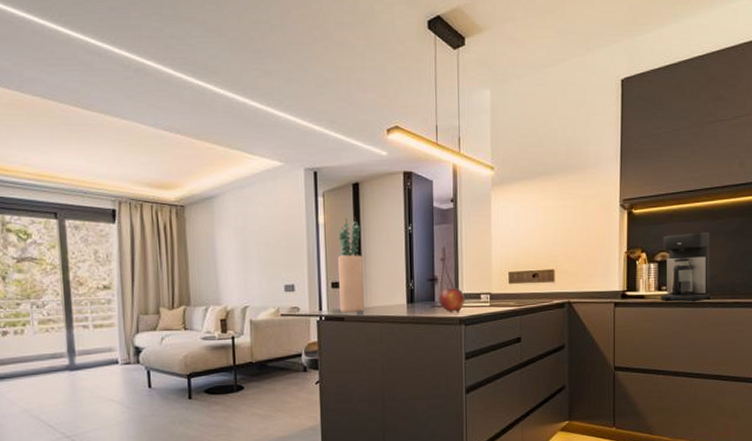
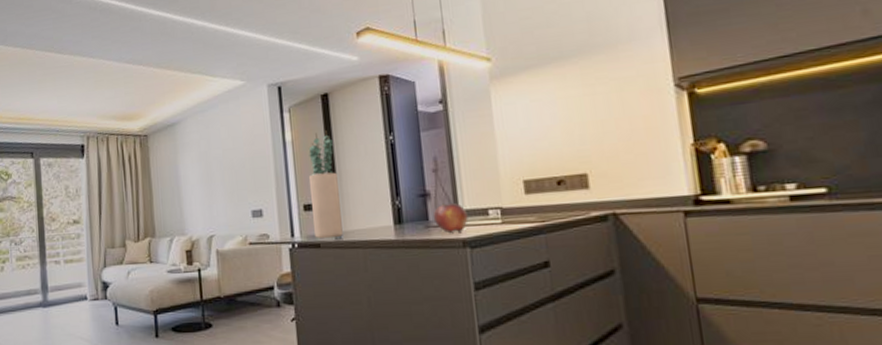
coffee maker: present [660,232,712,302] -> none [749,107,846,207]

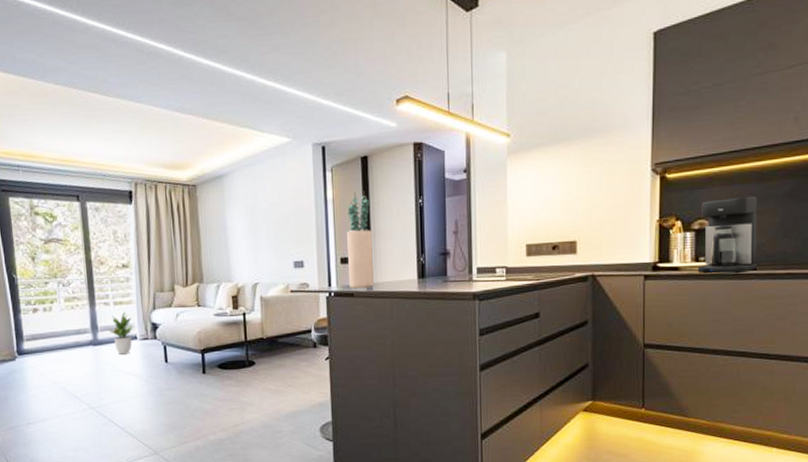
potted plant: none [58,270,86,317] -> present [108,311,136,354]
fruit: present [432,202,468,233] -> none [450,261,479,287]
coffee maker: none [749,107,846,207] -> present [697,196,758,274]

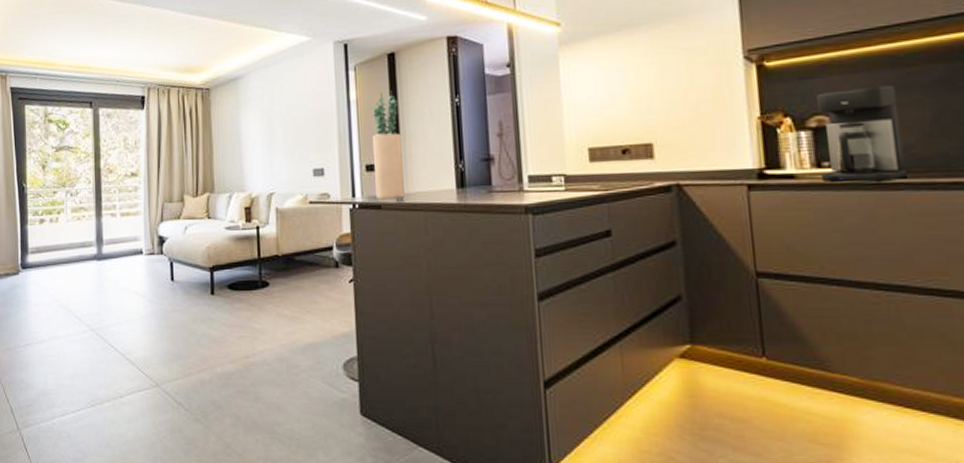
potted plant: present [108,311,136,354] -> none [114,223,142,270]

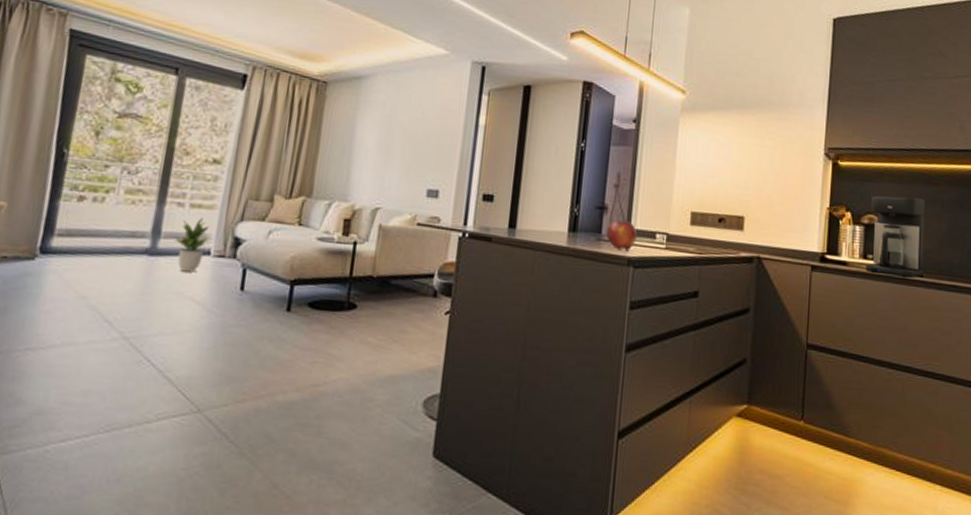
potted plant: none [114,223,142,270] -> present [174,217,212,273]
vase: present [372,90,405,201] -> none [488,123,526,235]
fruit: none [496,168,532,198] -> present [605,219,638,250]

